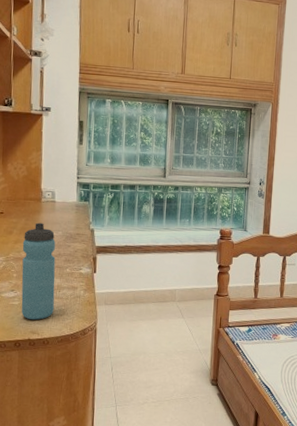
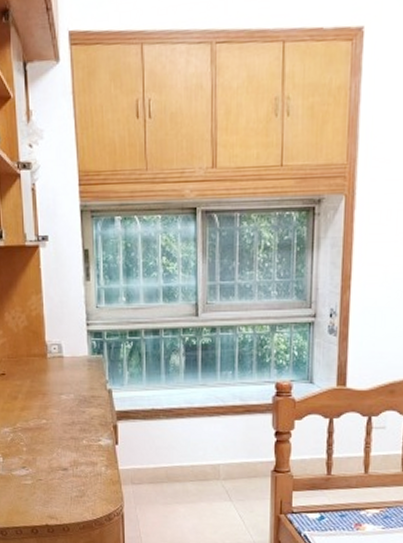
water bottle: present [21,222,56,320] -> none [30,384,73,502]

